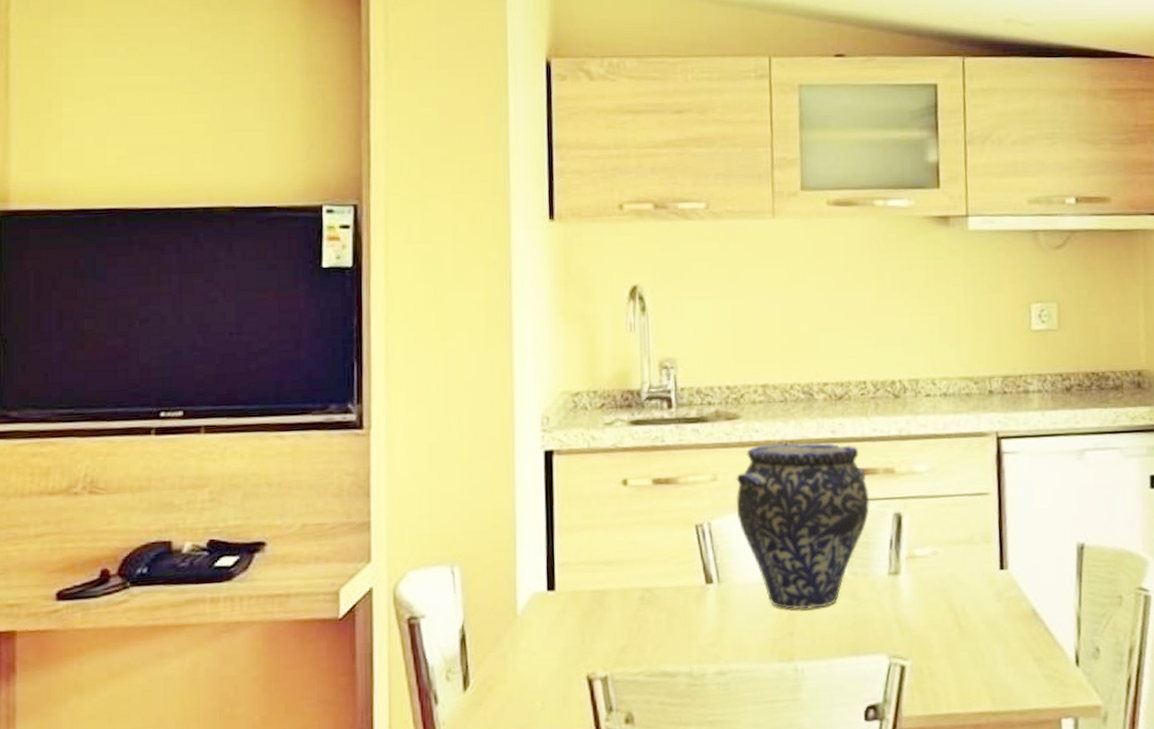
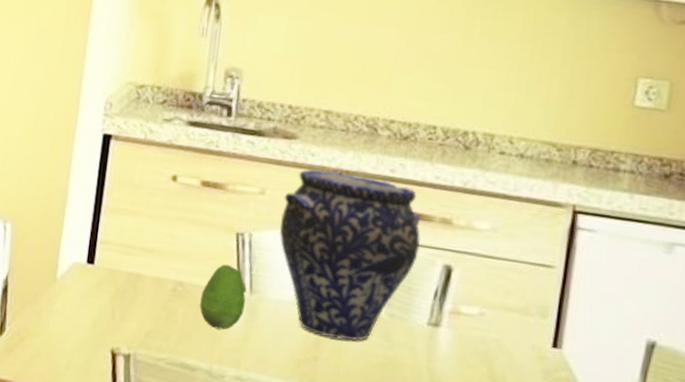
fruit: none [670,559,715,628] -> present [200,264,246,330]

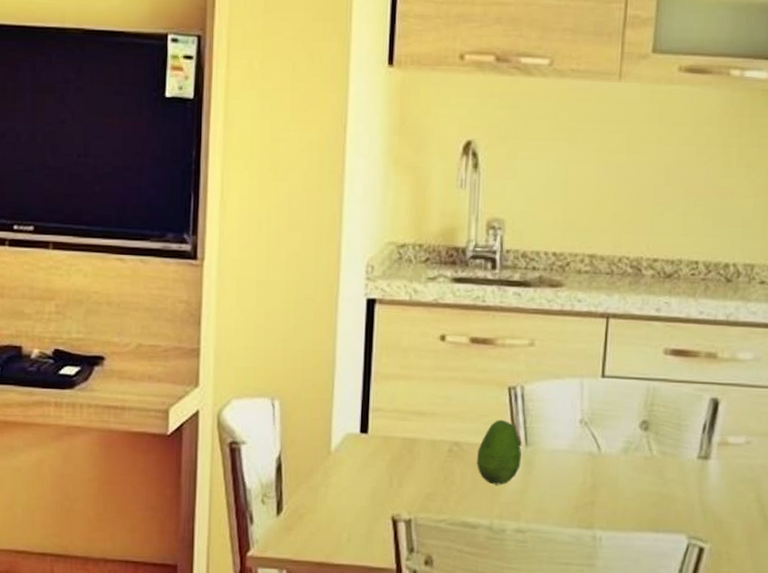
vase: present [279,169,421,341] -> none [550,315,688,482]

